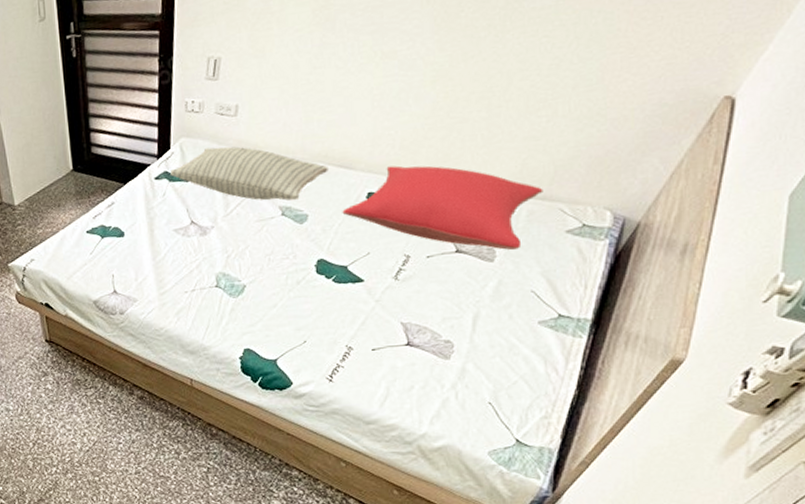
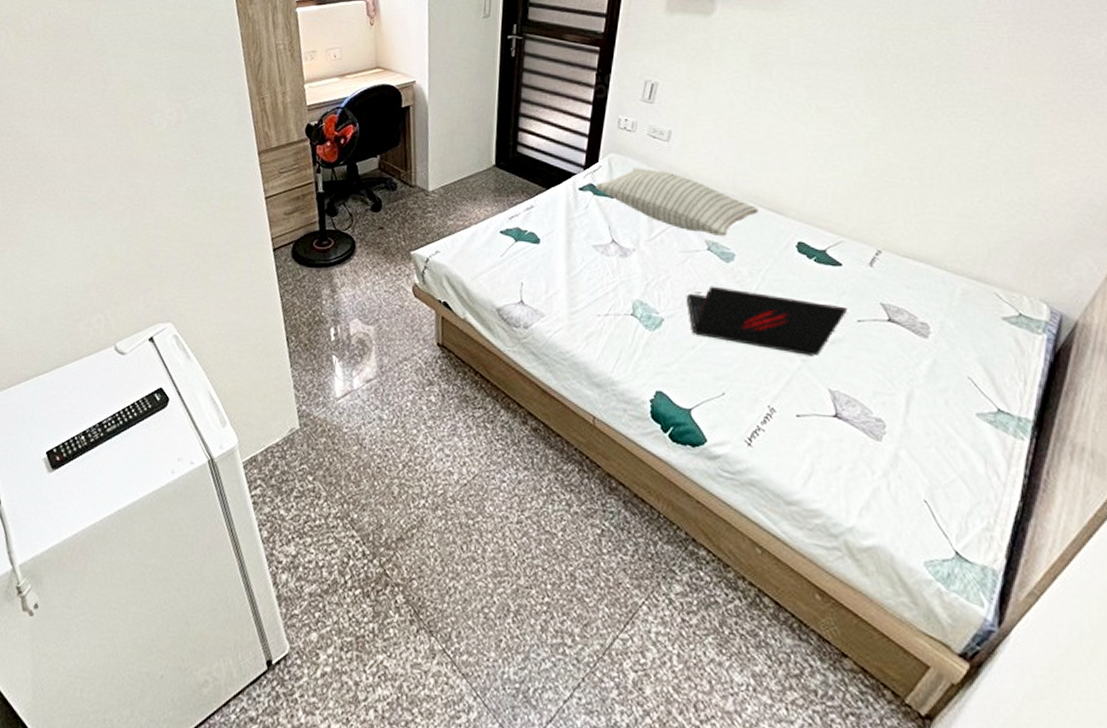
laptop: none [265,246,416,296] -> present [686,285,847,356]
pillow: present [342,166,543,250] -> none [771,218,978,329]

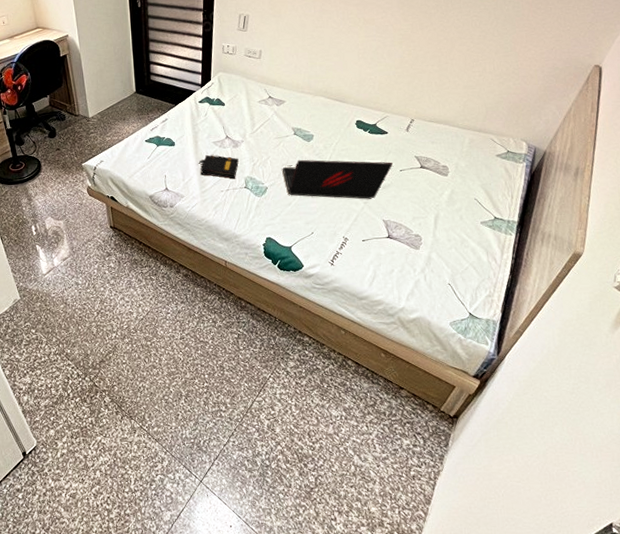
book: none [569,262,626,301] -> present [198,155,239,179]
pillow: present [596,168,758,236] -> none [211,81,328,124]

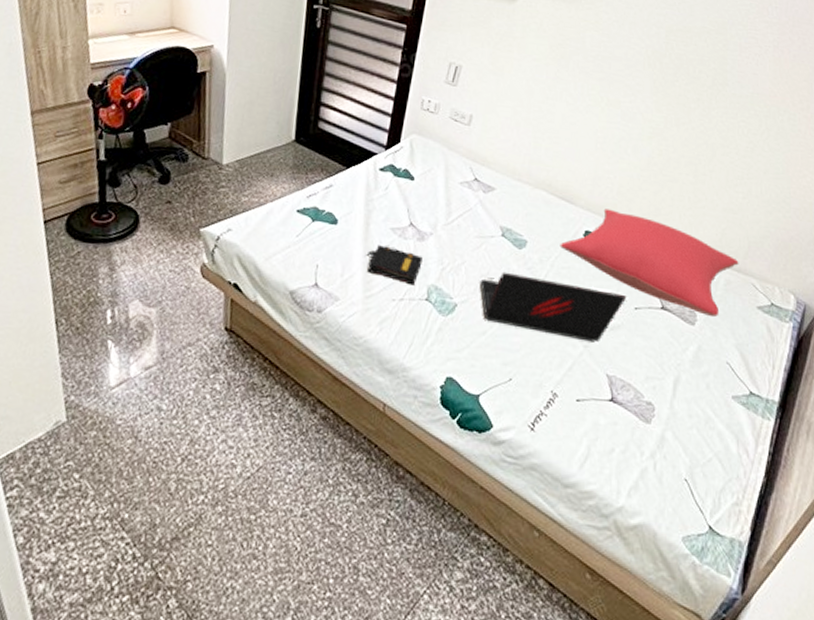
pillow: none [338,102,479,168] -> present [560,209,739,317]

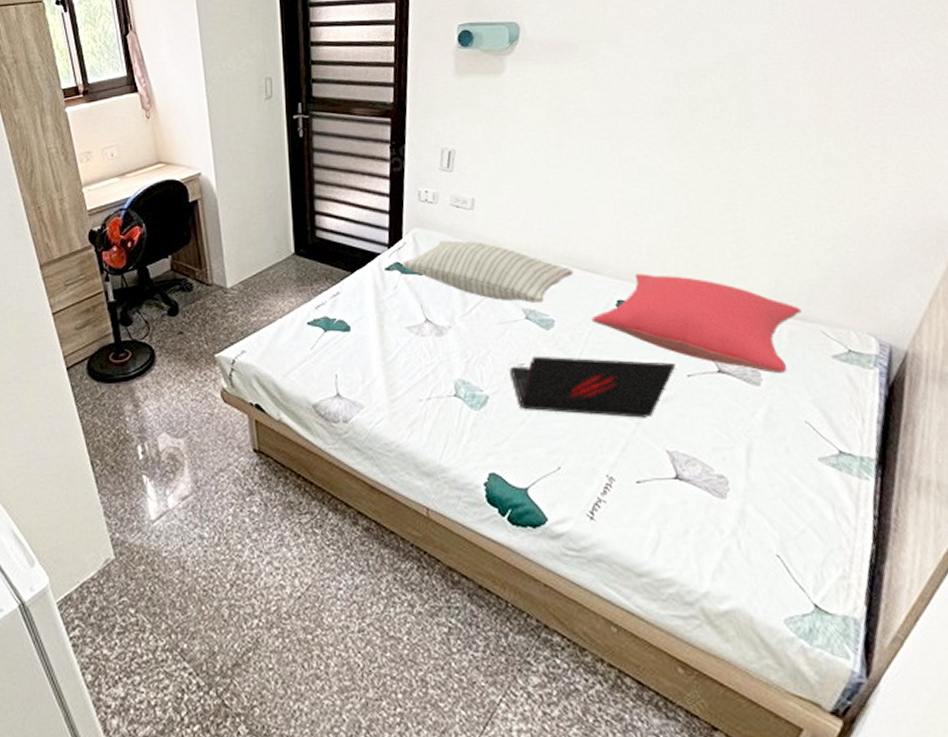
book: present [366,245,423,286] -> none [385,346,445,383]
pillow: none [396,150,551,223] -> present [402,240,573,303]

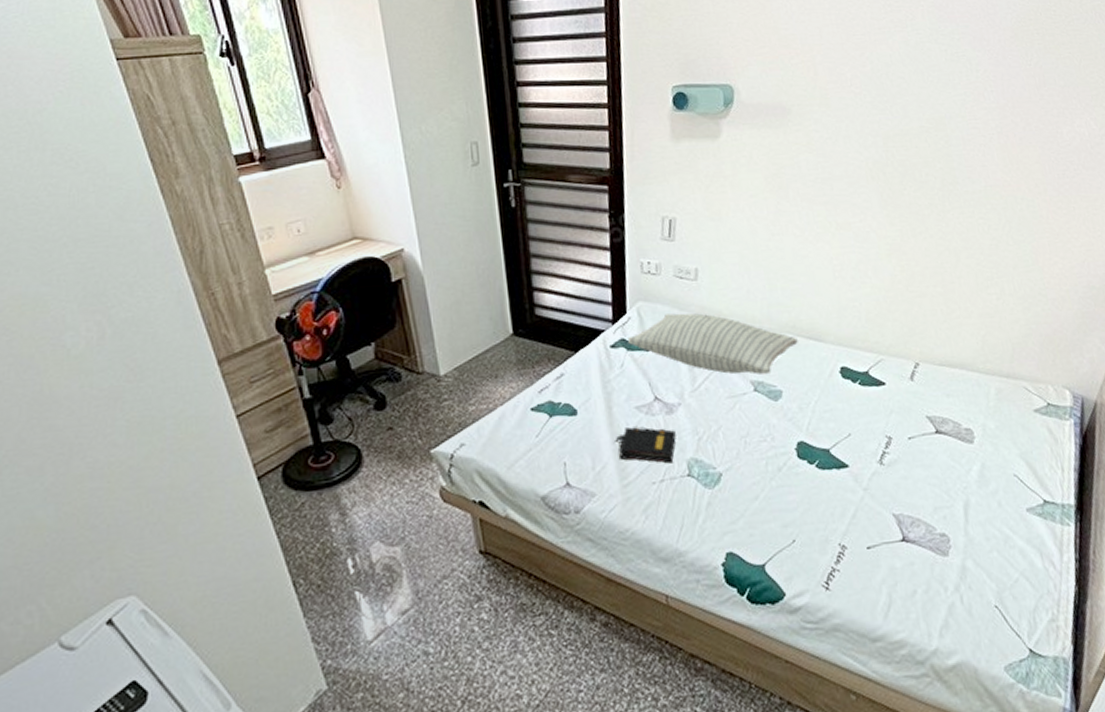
book: none [385,346,445,383] -> present [615,427,676,464]
laptop: present [509,355,675,418] -> none [741,426,897,485]
pillow: present [591,273,802,373] -> none [817,339,1007,430]

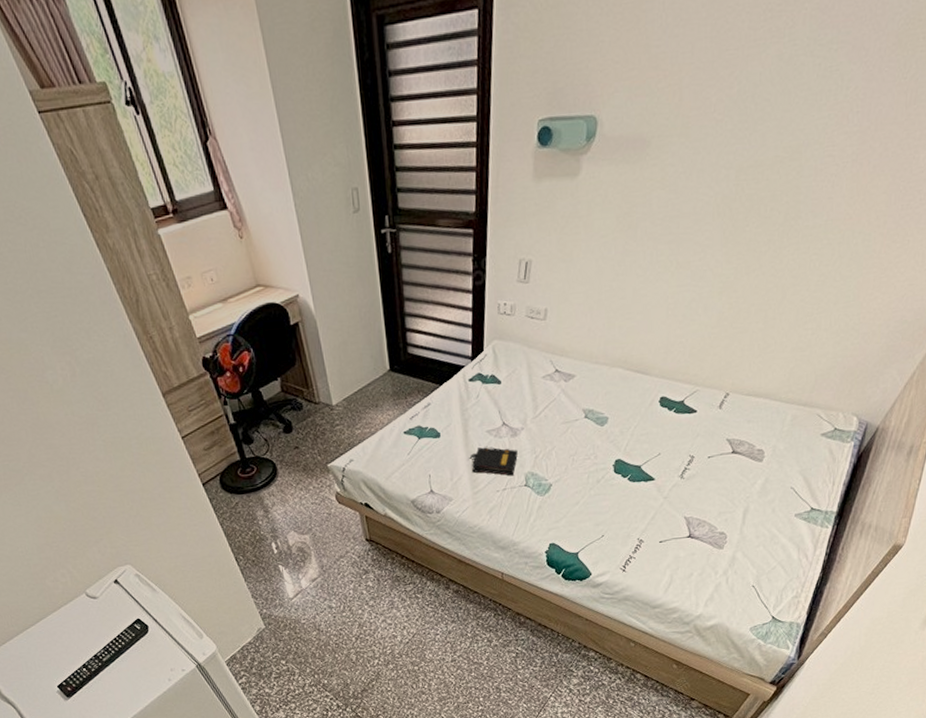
pillow: present [628,313,798,375] -> none [484,350,627,404]

